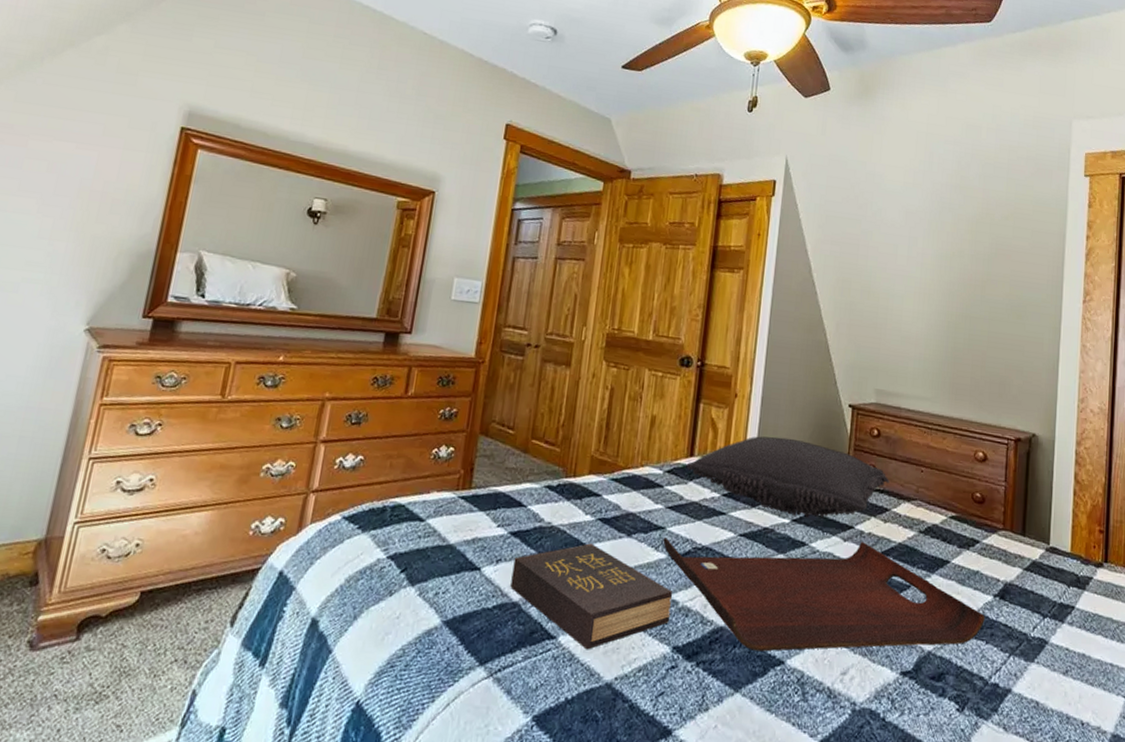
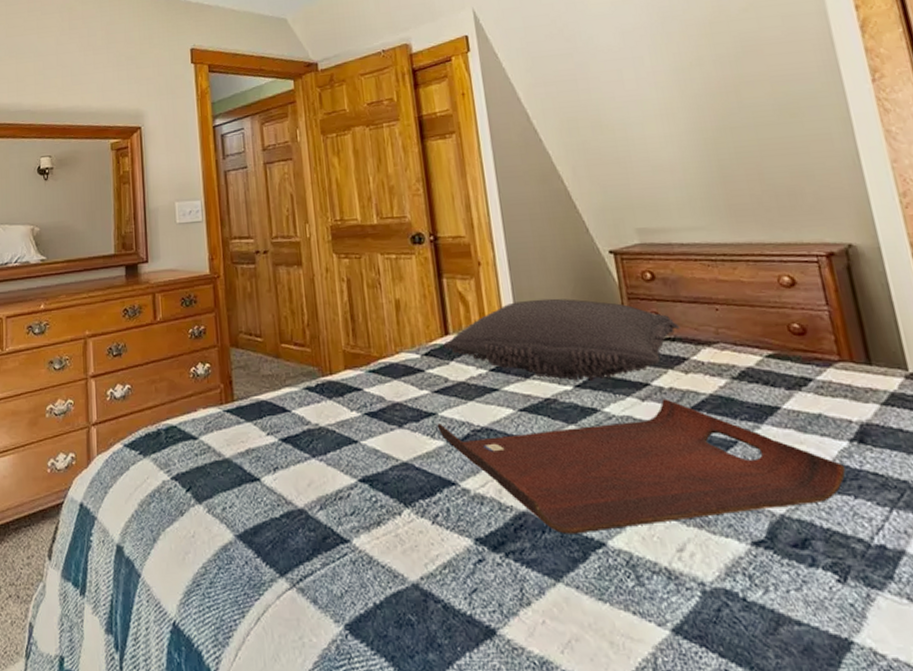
hardback book: present [510,543,673,650] -> none [290,440,465,551]

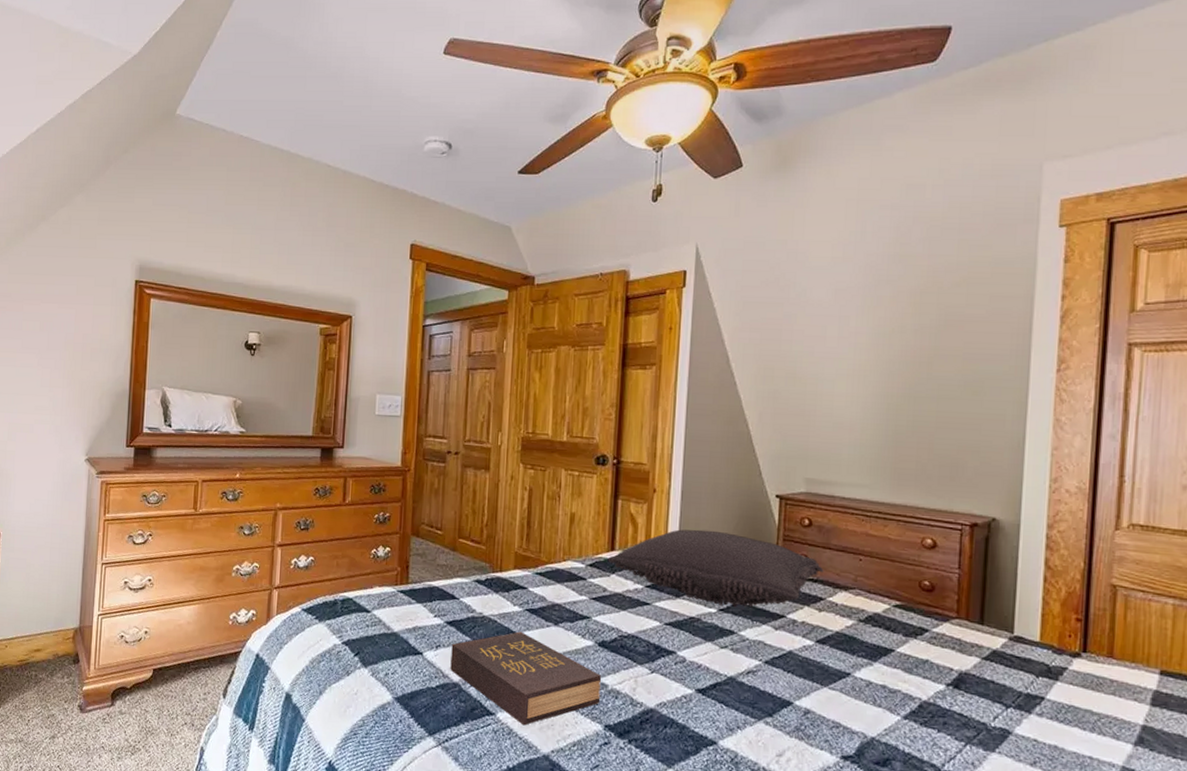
hardback book: none [290,440,465,551] -> present [450,631,602,726]
serving tray: present [437,398,846,534] -> none [589,626,936,733]

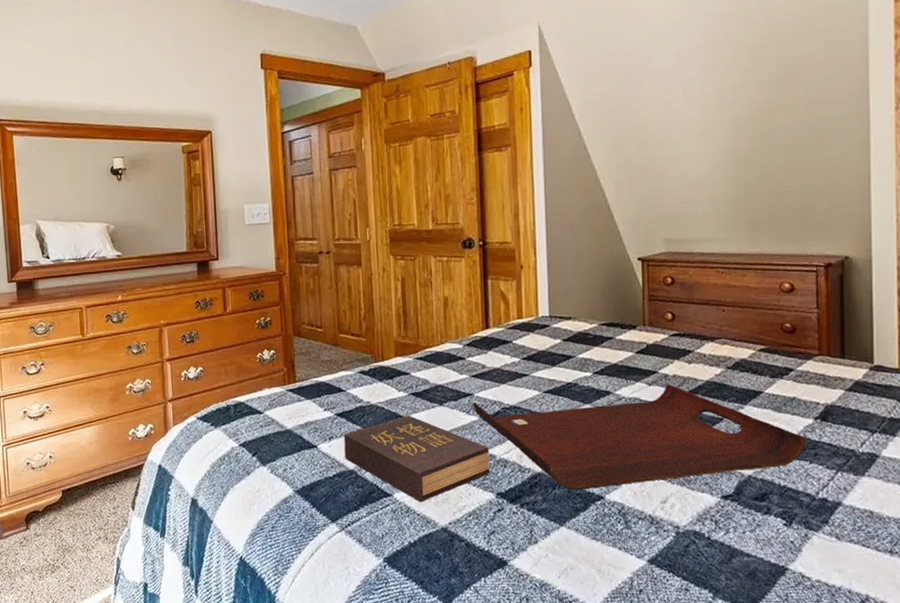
serving tray: none [589,626,936,733] -> present [473,384,806,490]
pillow: present [607,529,824,608] -> none [483,298,690,369]

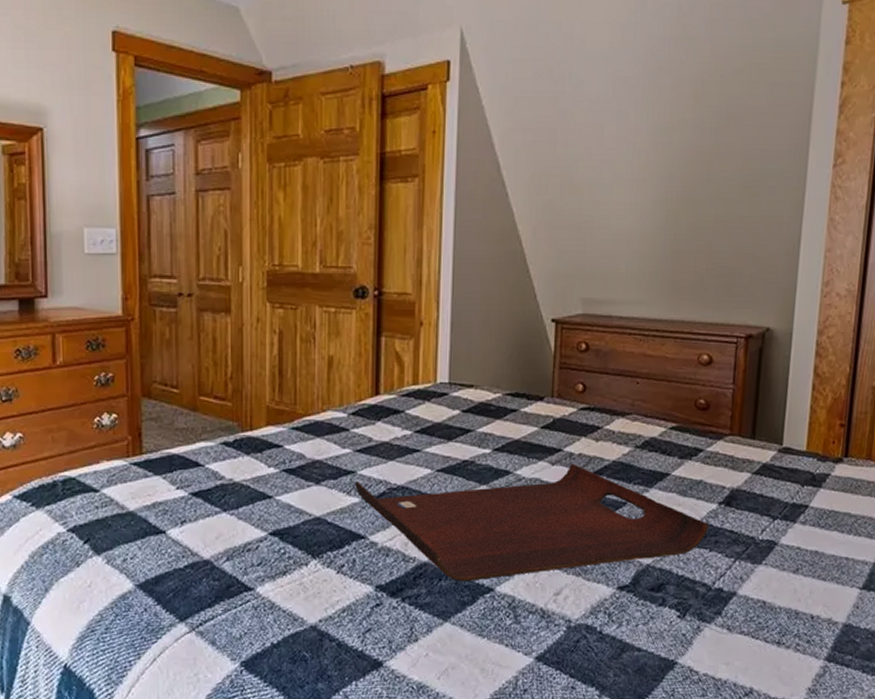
hardback book: present [344,415,490,503] -> none [199,495,371,597]

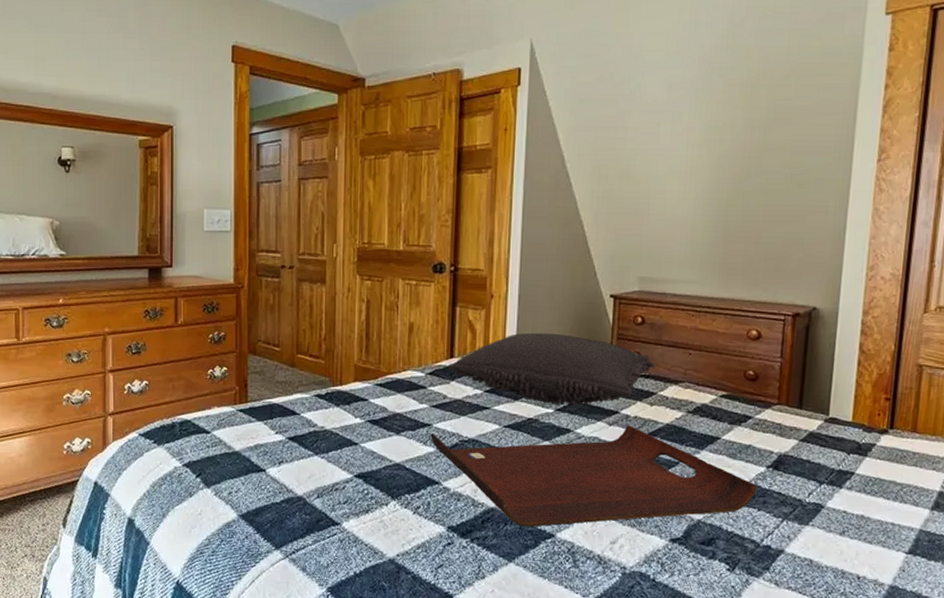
pillow: none [372,363,601,446] -> present [447,332,656,407]

